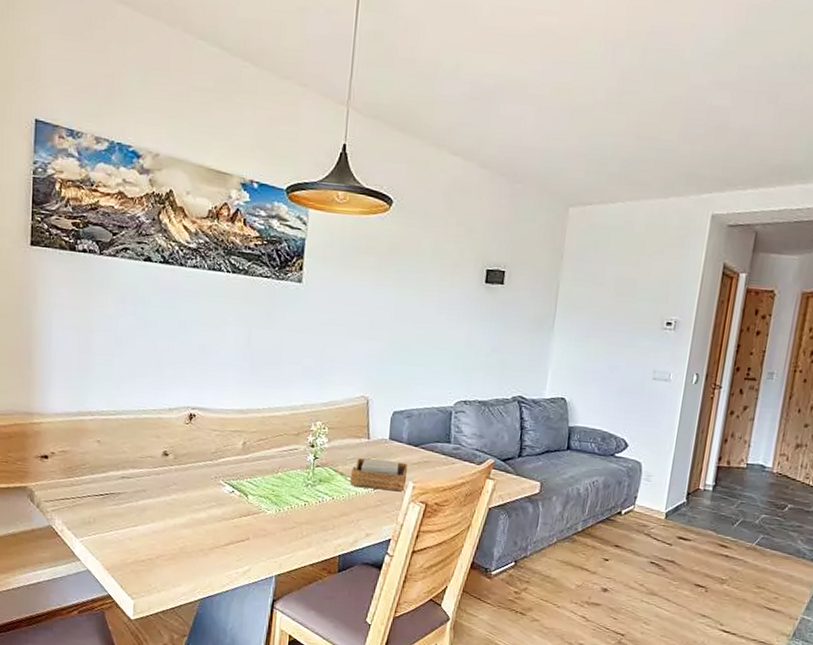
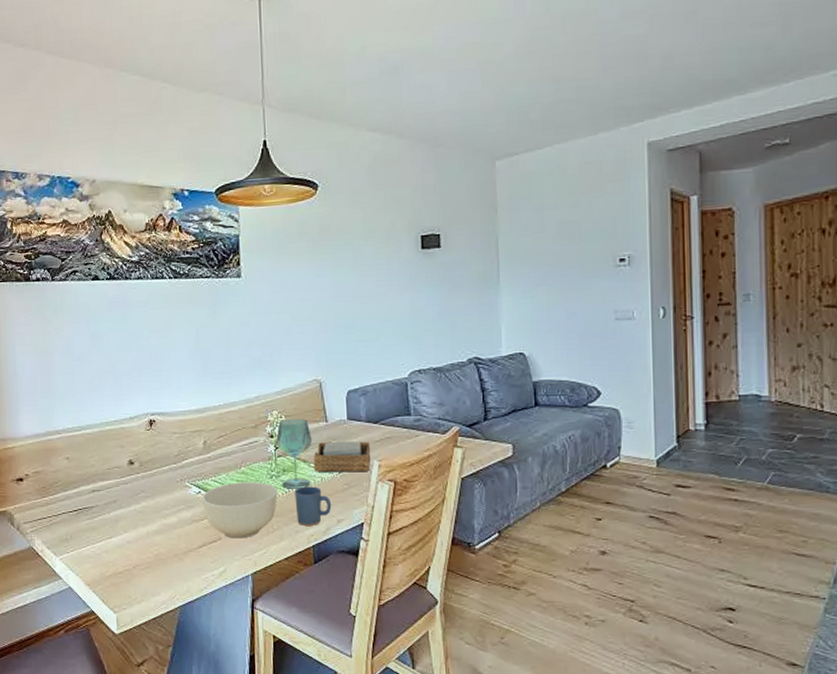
bowl: none [234,486,312,541] -> present [201,482,278,539]
wine glass: none [316,431,352,500] -> present [276,418,312,489]
mug: none [327,498,363,537] -> present [294,486,332,526]

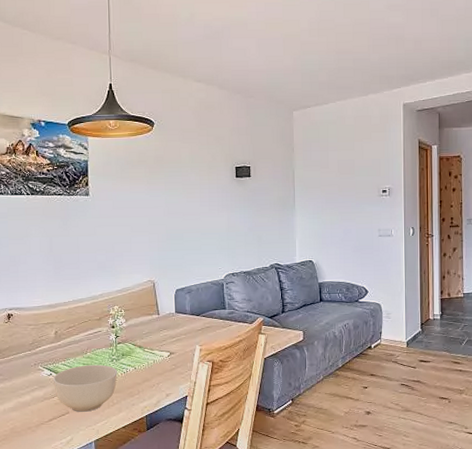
wine glass: present [276,418,312,489] -> none [117,312,146,370]
mug: present [294,486,332,526] -> none [131,367,162,399]
napkin holder: present [313,441,371,473] -> none [147,330,194,356]

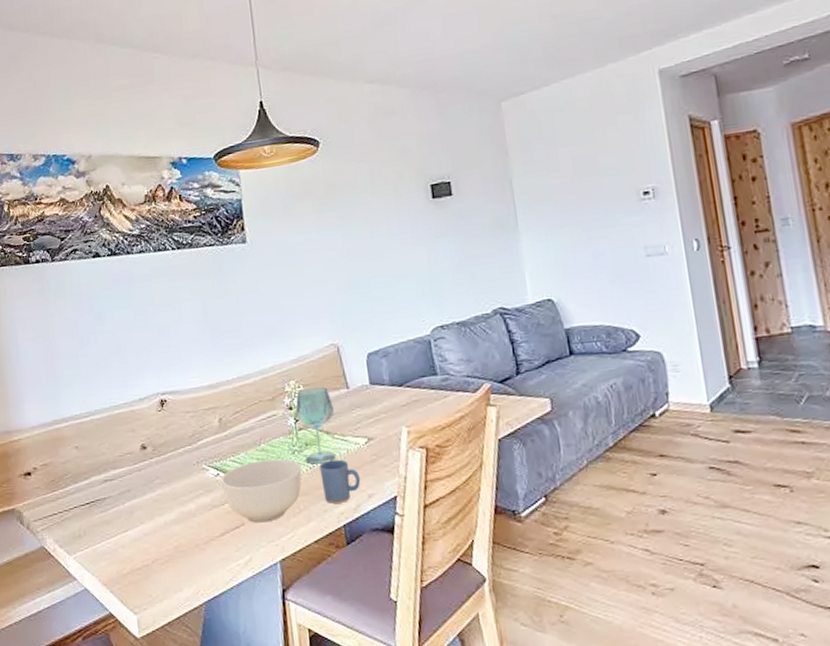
wine glass: none [117,312,146,370] -> present [295,386,337,464]
mug: none [131,367,162,399] -> present [319,459,361,504]

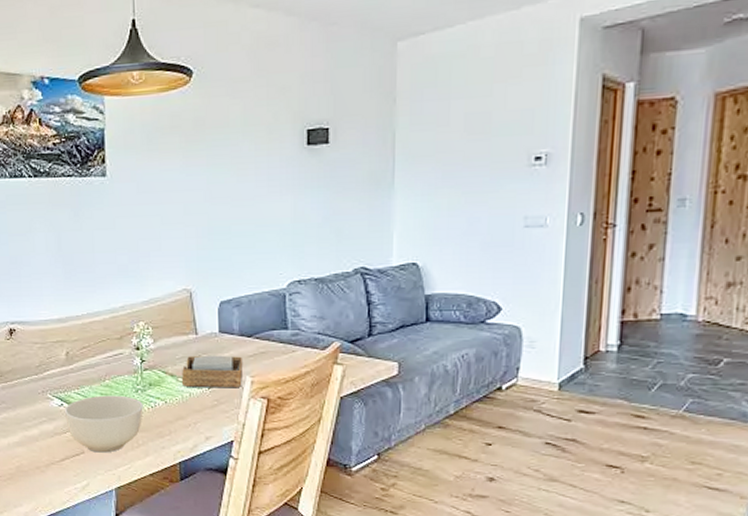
wine glass: present [295,386,337,464] -> none [142,330,180,404]
mug: present [319,459,361,504] -> none [161,401,200,442]
napkin holder: none [337,407,399,443] -> present [181,355,243,388]

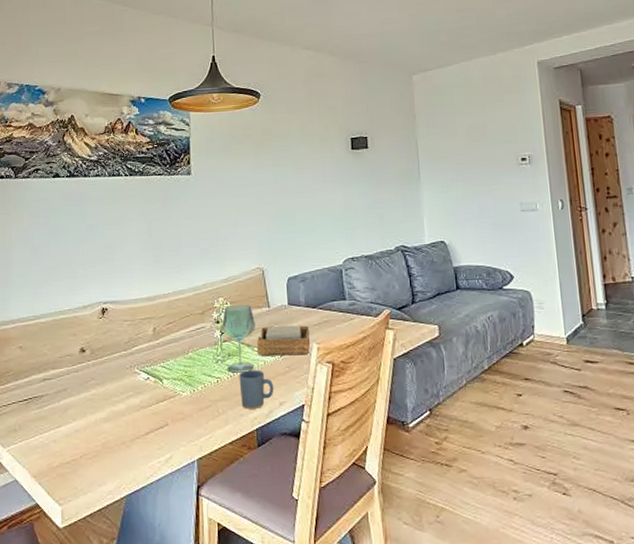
bowl: present [64,395,143,453] -> none [150,366,223,424]
wine glass: none [142,330,180,404] -> present [222,304,255,373]
mug: none [161,401,200,442] -> present [239,370,274,409]

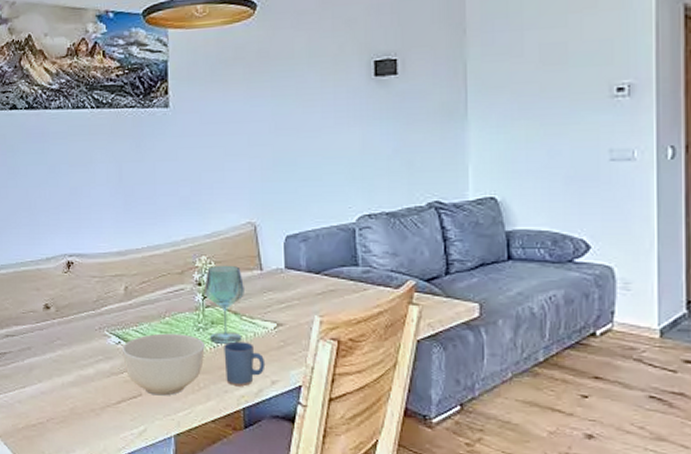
bowl: none [150,366,223,424] -> present [121,333,205,396]
napkin holder: present [256,325,310,356] -> none [245,292,311,329]

